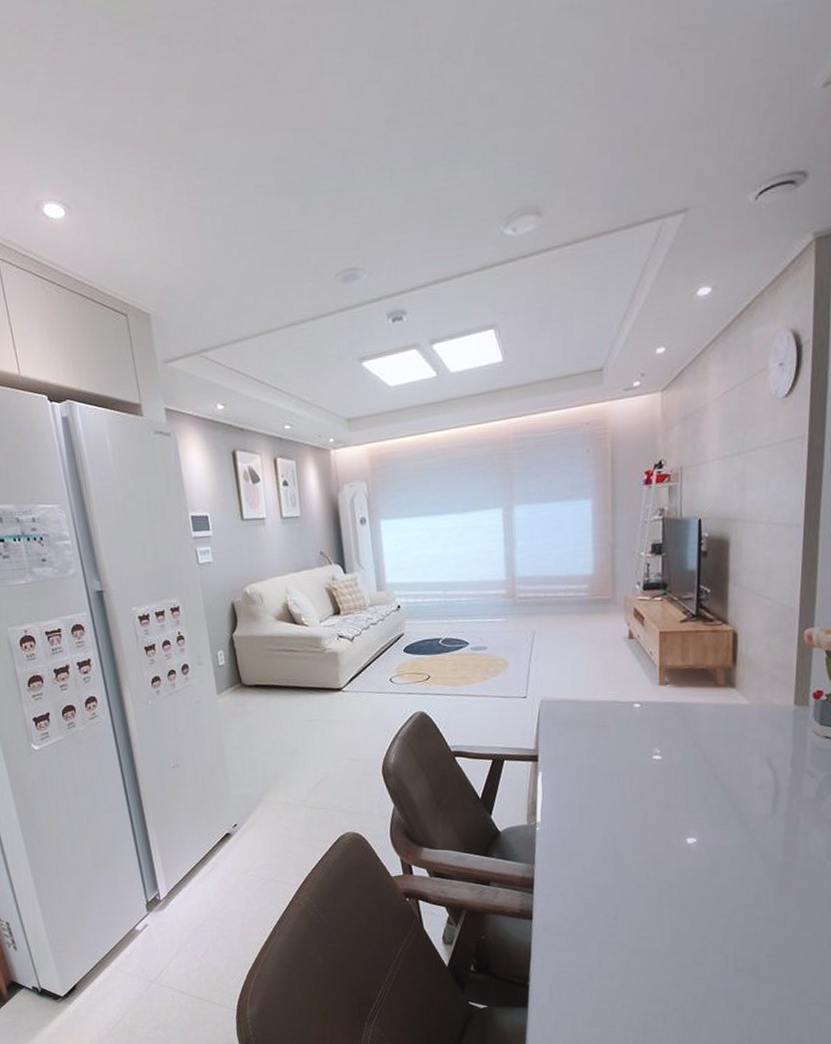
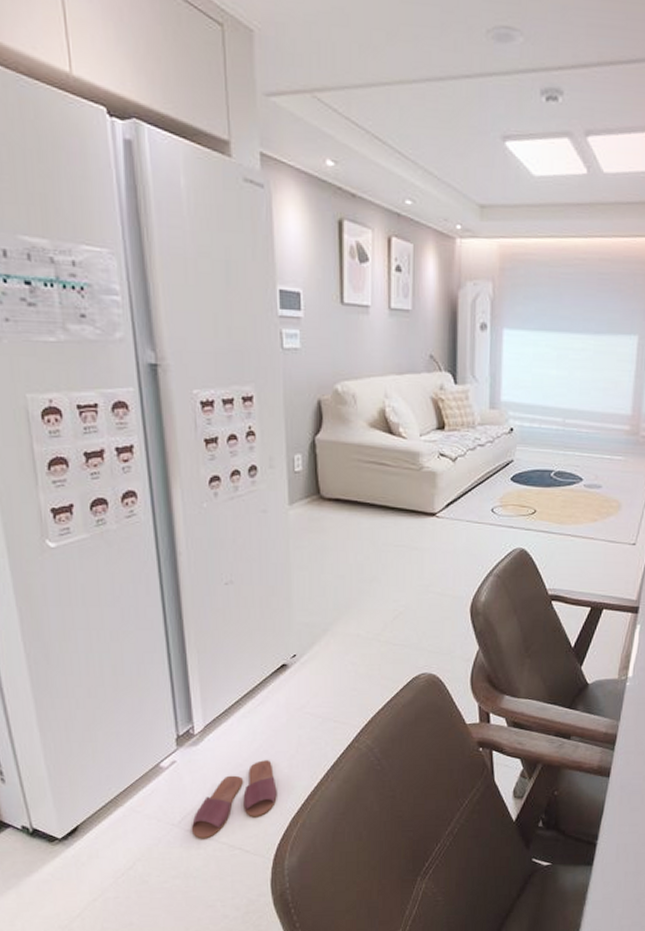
slippers: none [166,919,234,993] -> present [192,760,277,839]

